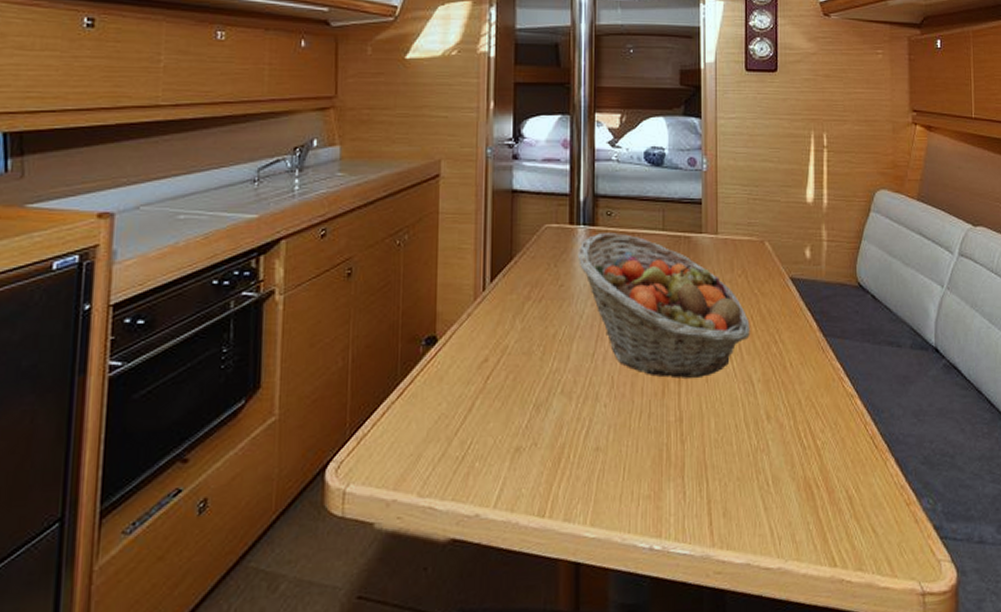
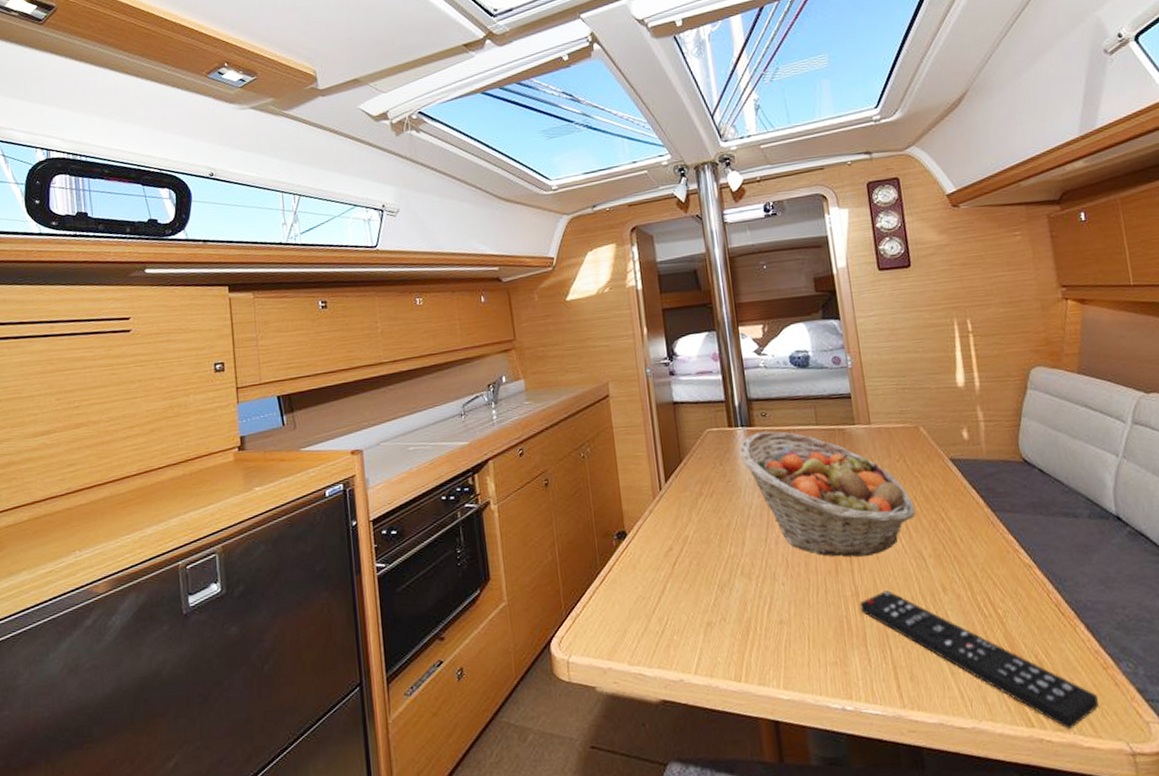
remote control: none [682,416,898,570] -> present [859,590,1099,730]

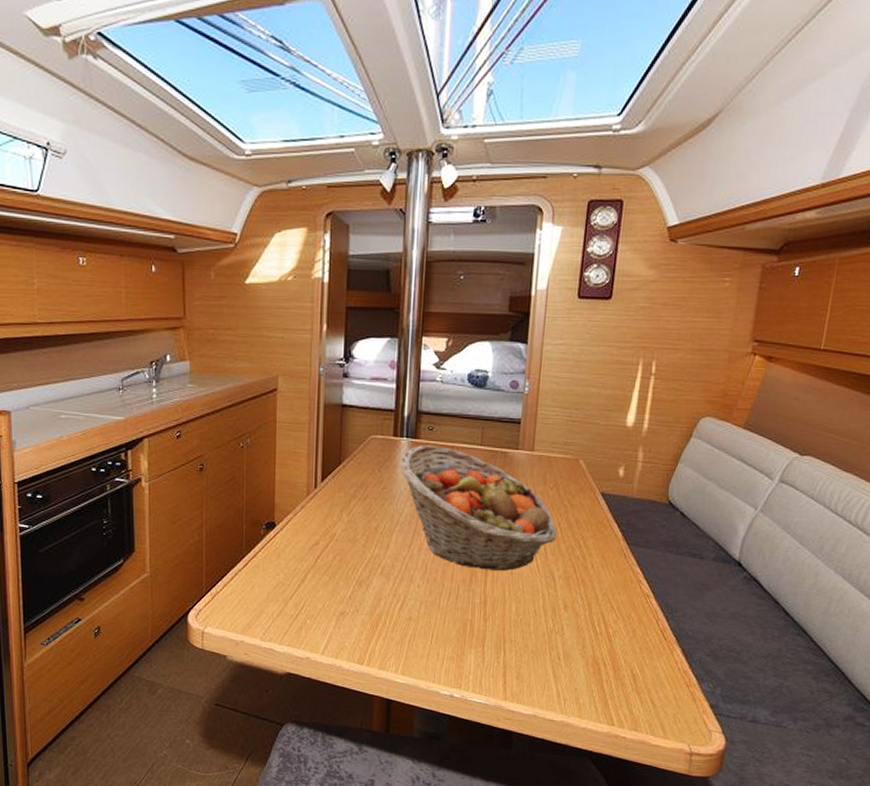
remote control: present [859,590,1099,730] -> none [485,602,675,731]

